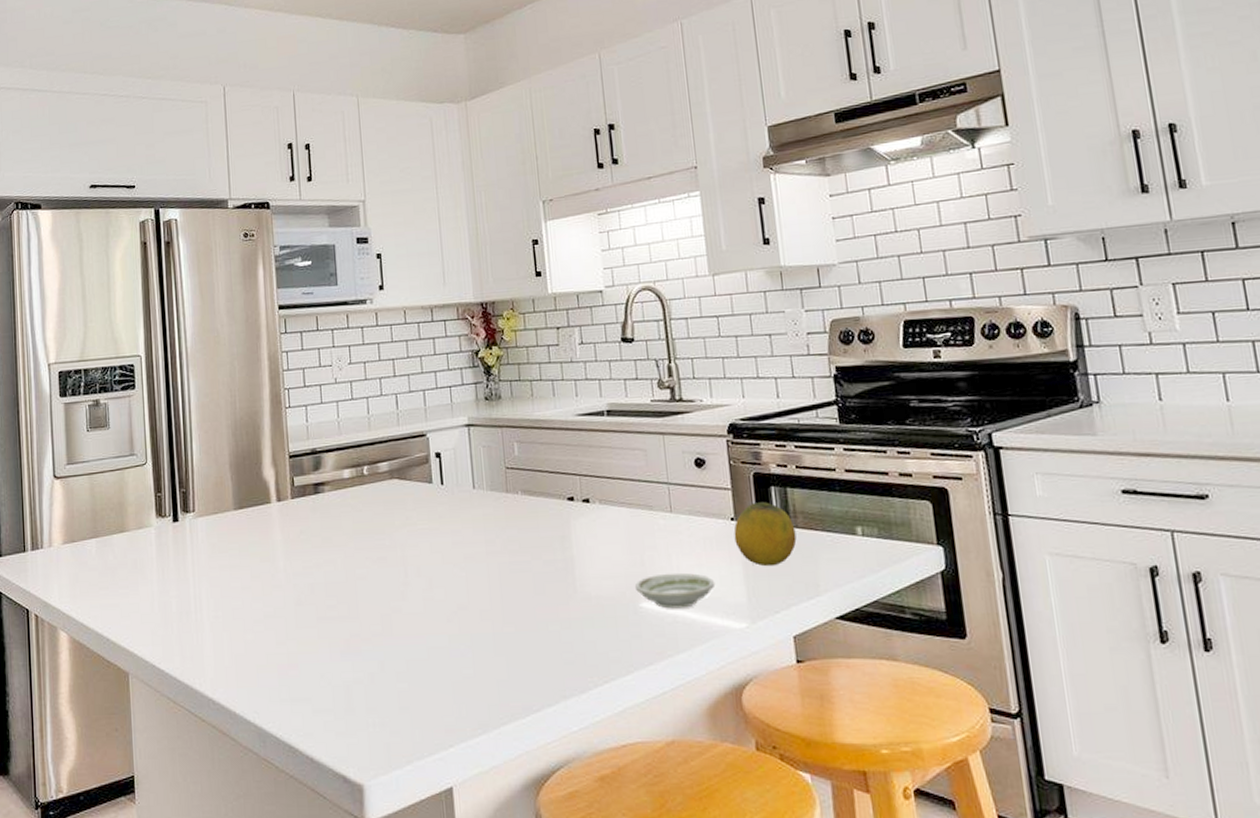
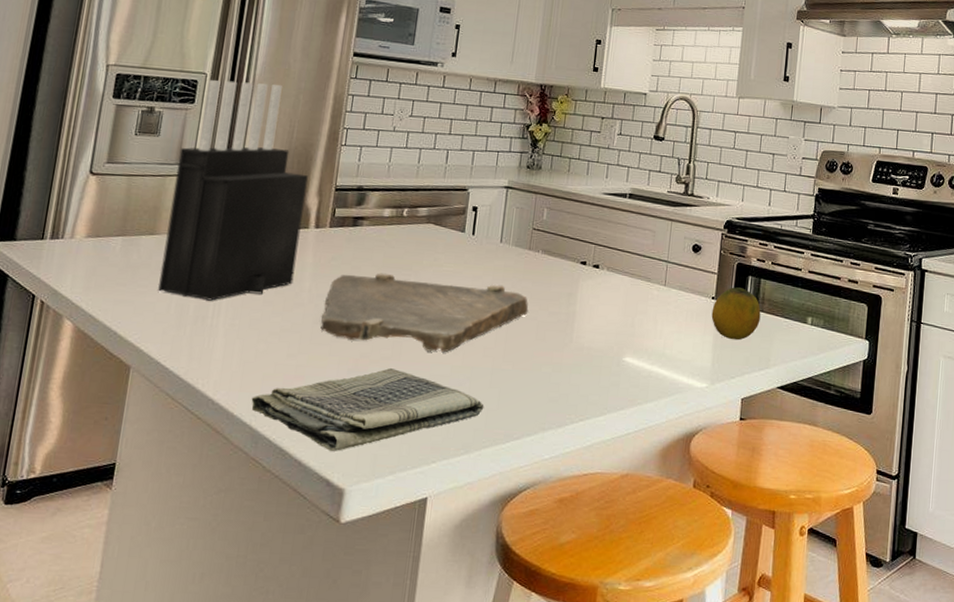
knife block: none [131,353,267,594] -> present [158,80,308,301]
dish towel: none [250,645,494,743] -> present [251,368,484,451]
cutting board: none [303,536,520,622] -> present [320,273,529,352]
saucer: present [634,572,716,609] -> none [622,335,689,366]

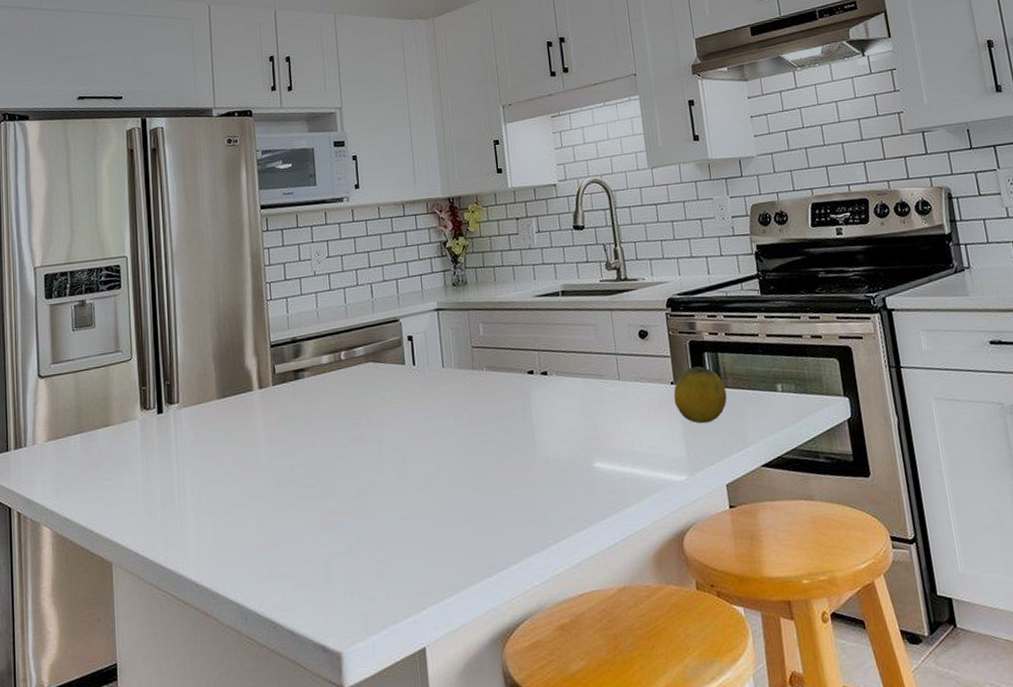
knife block: present [158,80,308,301] -> none [116,252,249,483]
dish towel: present [251,368,484,451] -> none [232,518,463,615]
cutting board: present [320,273,529,352] -> none [283,411,486,497]

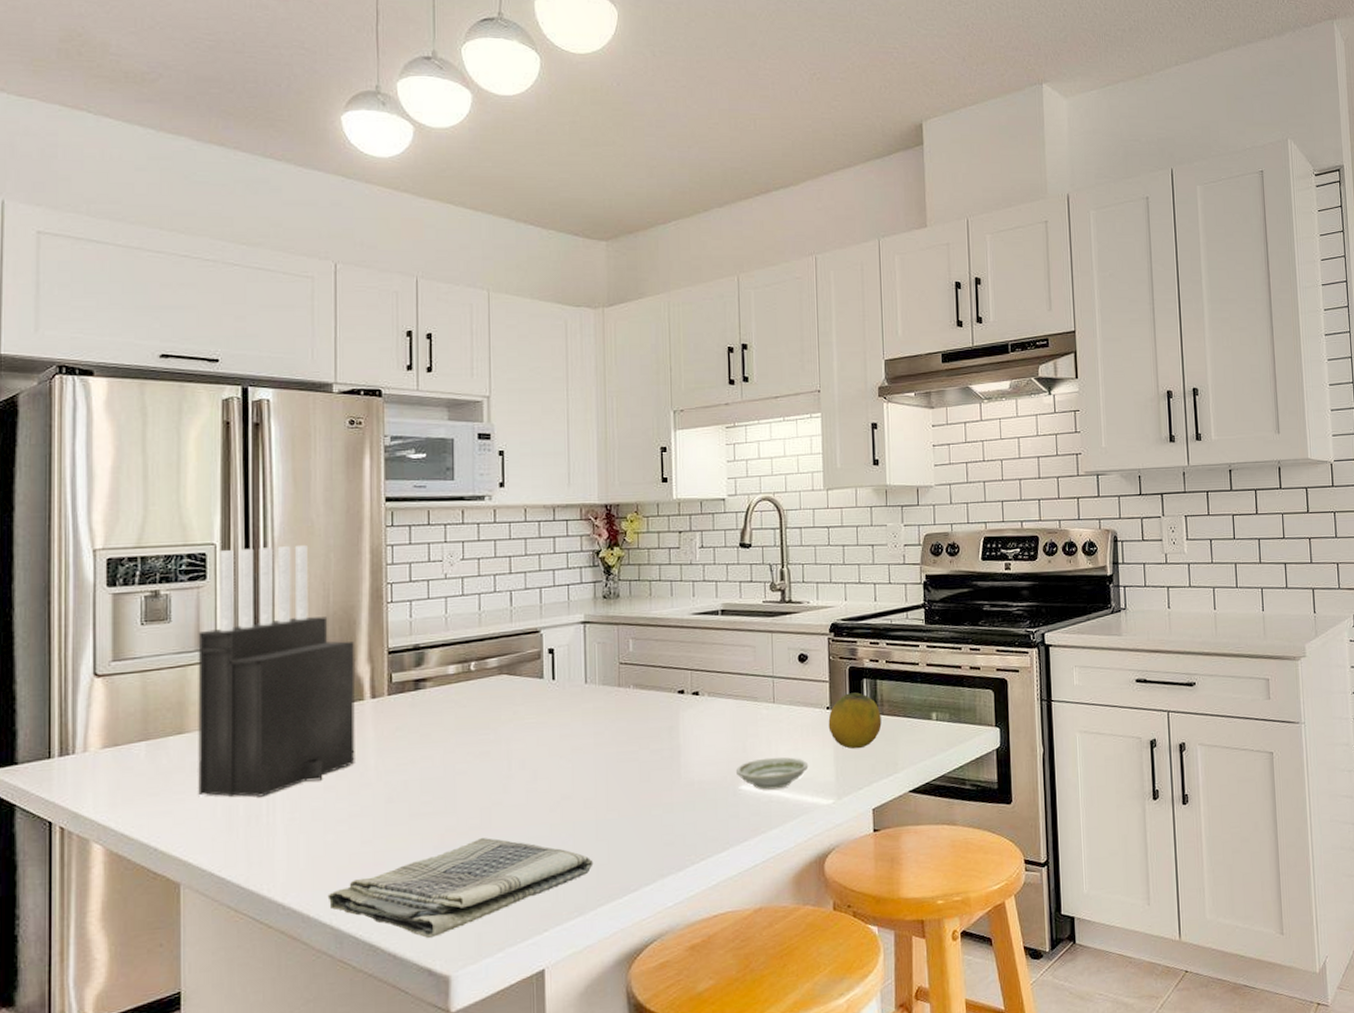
knife block: none [116,252,249,483] -> present [198,544,355,797]
dish towel: none [232,518,463,615] -> present [327,838,593,938]
saucer: none [588,433,659,467] -> present [735,757,809,790]

